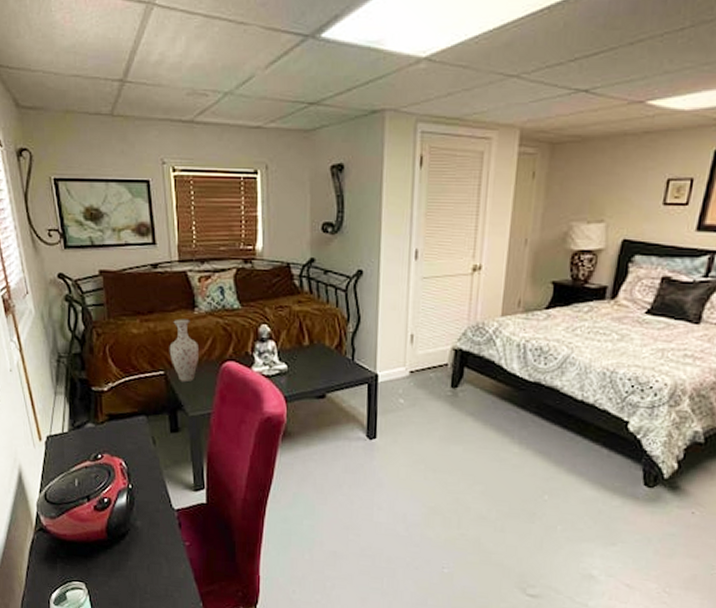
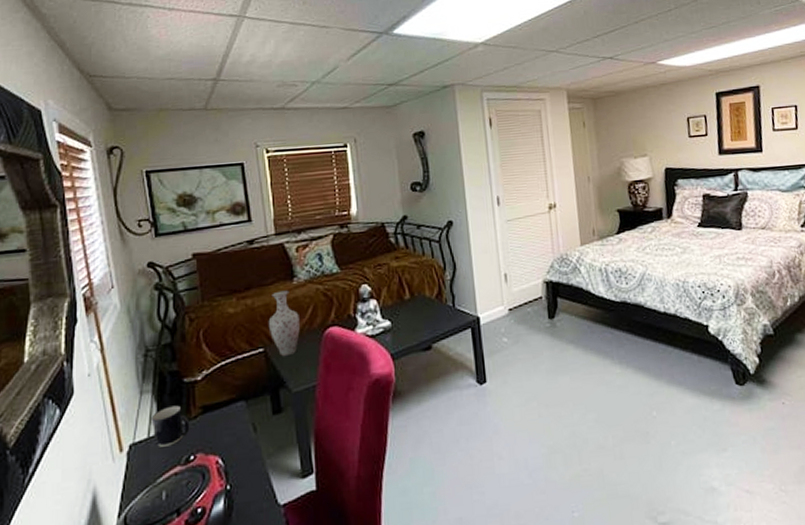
mug: none [64,409,98,443] -> present [151,405,190,447]

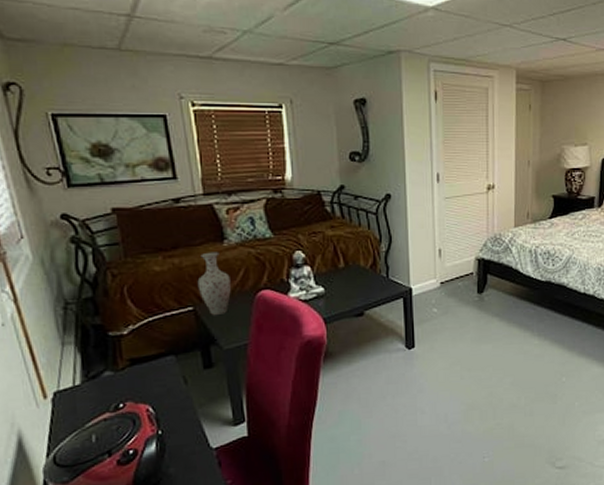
mug: present [151,405,190,447] -> none [75,357,118,395]

